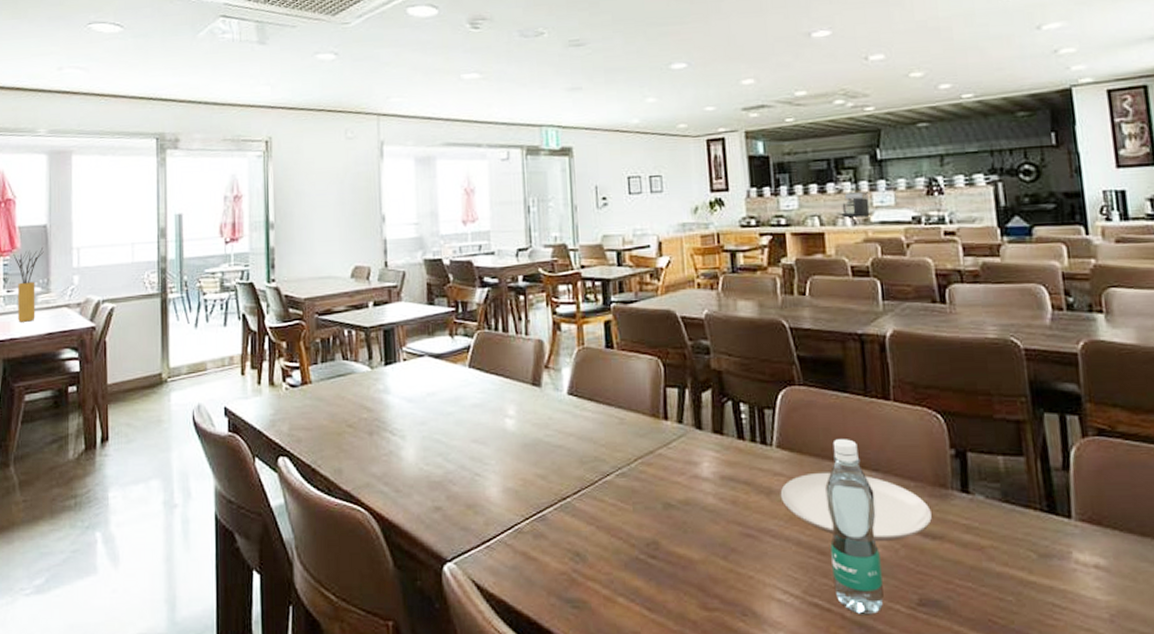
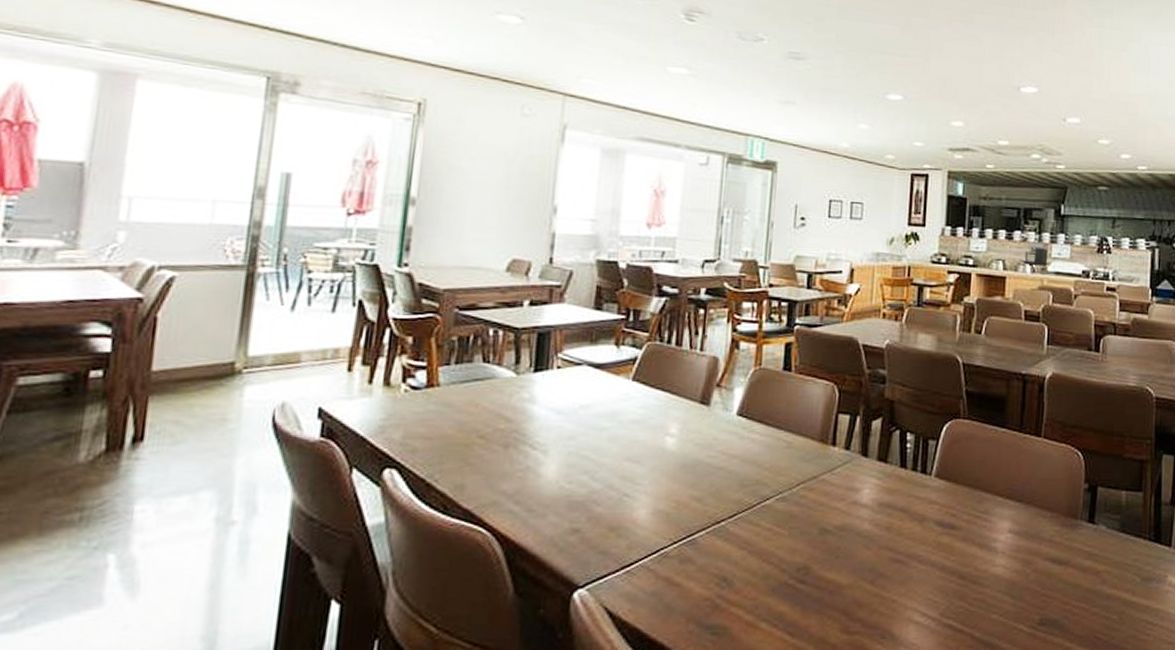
vase: present [13,248,44,322] -> none [20,190,76,284]
plate: present [780,472,932,541] -> none [932,501,1061,566]
bottle: present [825,439,884,615] -> none [968,471,1016,635]

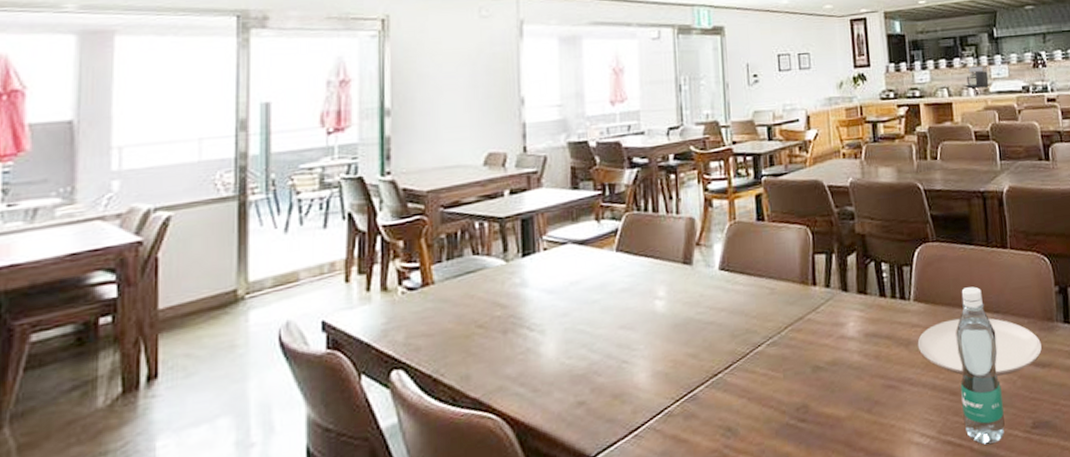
plate: none [932,501,1061,566] -> present [917,318,1042,376]
bottle: none [968,471,1016,635] -> present [956,286,1005,445]

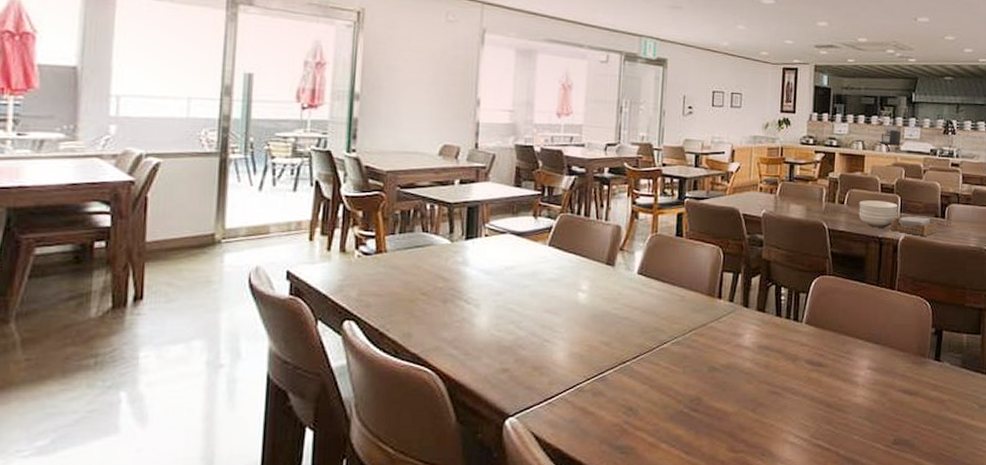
plate: present [917,318,1042,376] -> none [803,344,912,396]
bowl: none [953,150,998,181] -> present [858,200,899,228]
bottle: present [956,286,1005,445] -> none [834,319,874,453]
napkin holder: none [991,161,1043,184] -> present [891,216,937,237]

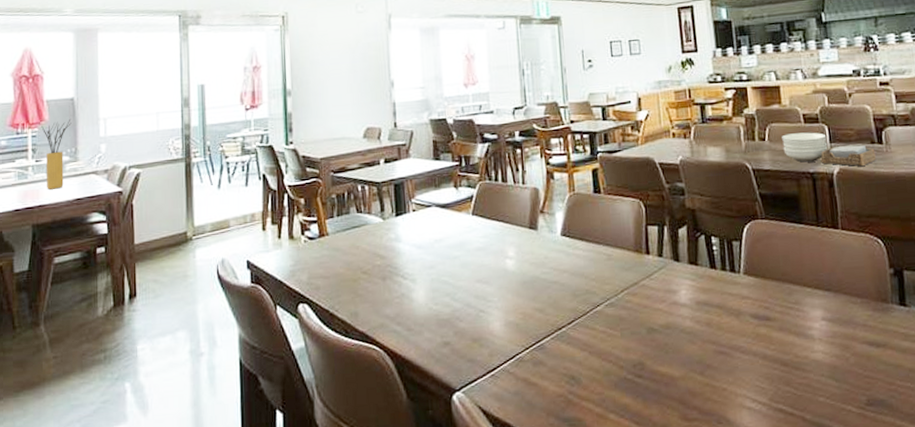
vase: none [28,91,72,170] -> present [41,119,71,190]
coffee maker: present [879,125,902,146] -> none [794,50,818,73]

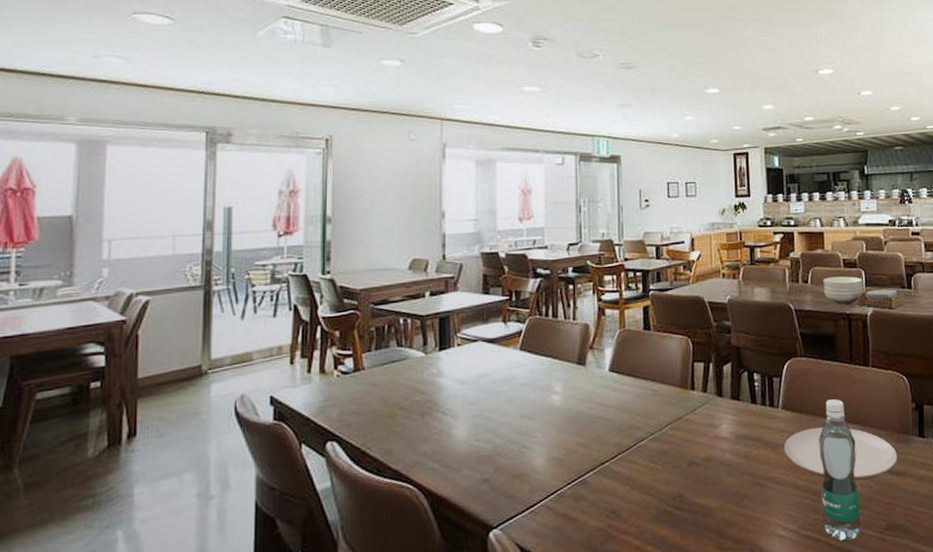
vase: present [41,119,71,190] -> none [29,239,68,317]
plate: none [747,293,876,351] -> present [783,427,897,481]
bottle: none [786,264,838,417] -> present [819,399,860,542]

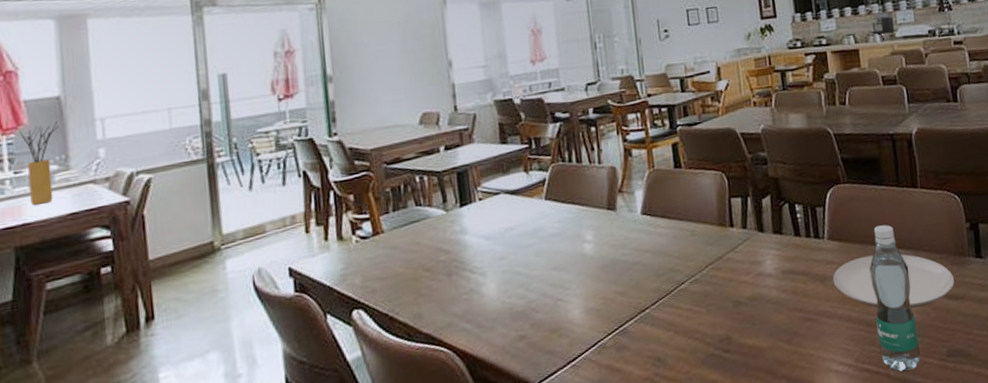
vase: none [29,239,68,317] -> present [19,121,59,205]
bowl: present [823,276,864,304] -> none [862,94,907,125]
coffee maker: none [837,200,858,221] -> present [872,12,895,35]
napkin holder: present [857,289,905,309] -> none [900,103,952,126]

